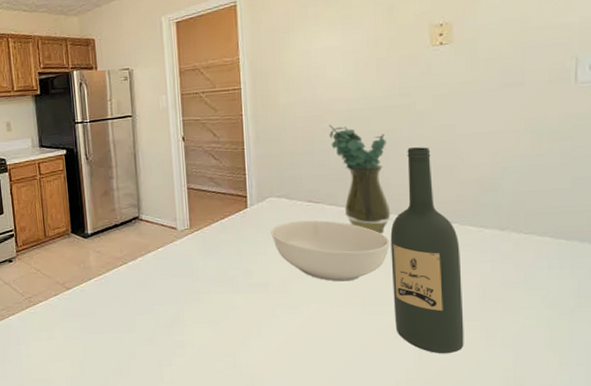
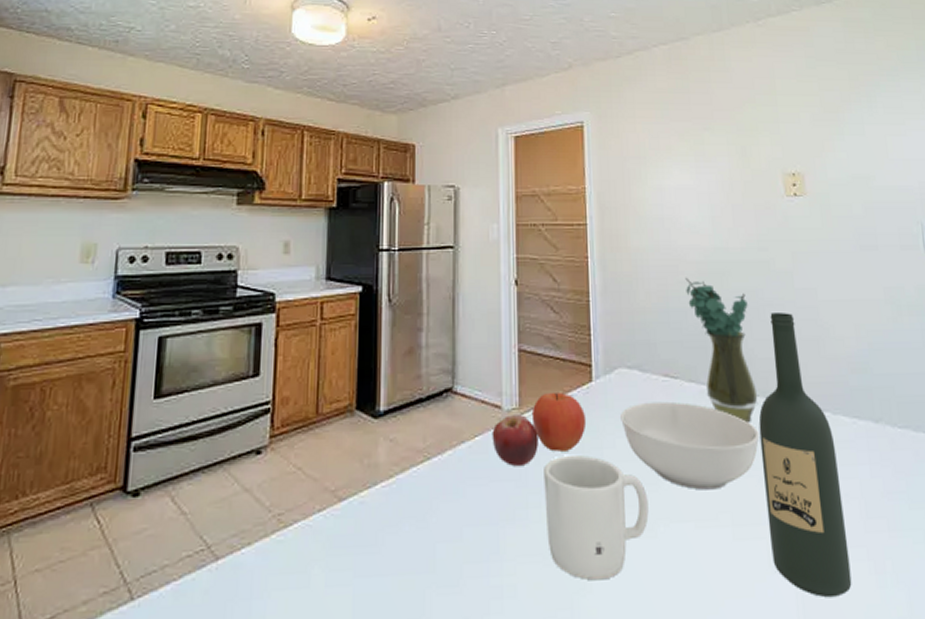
fruit: none [170,233,206,267] -> present [492,415,538,466]
fruit: none [200,216,244,257] -> present [531,391,587,452]
mug: none [211,259,294,339] -> present [544,455,649,581]

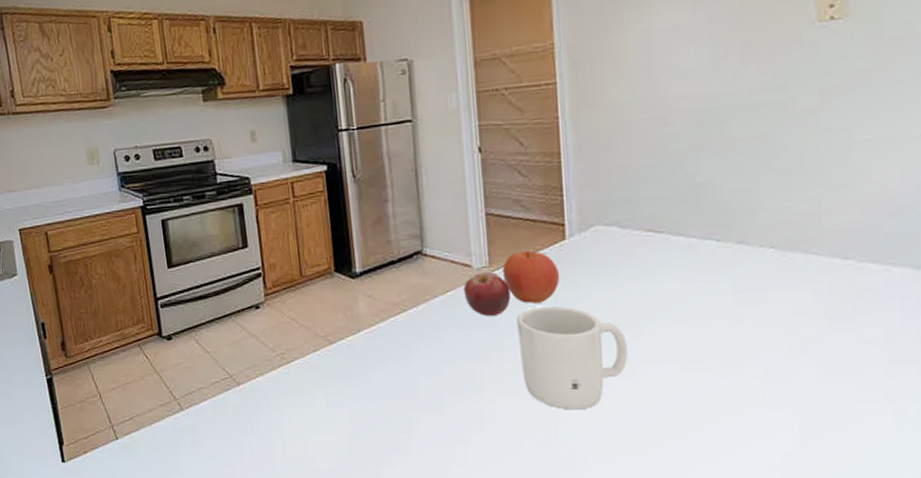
bowl: present [621,401,760,490] -> none [597,255,760,336]
vase: present [685,277,758,422] -> none [675,128,761,273]
wine bottle: present [758,313,852,598] -> none [760,157,862,434]

